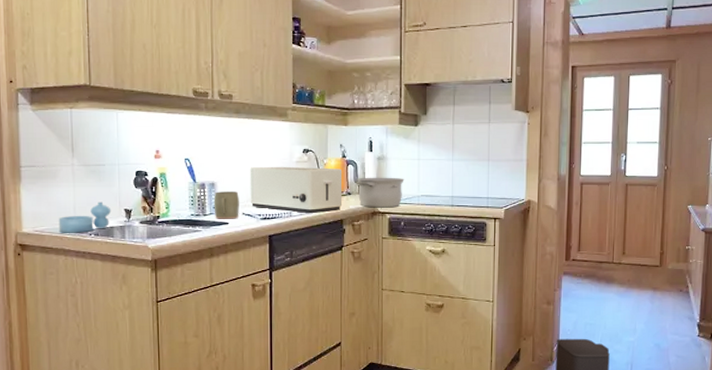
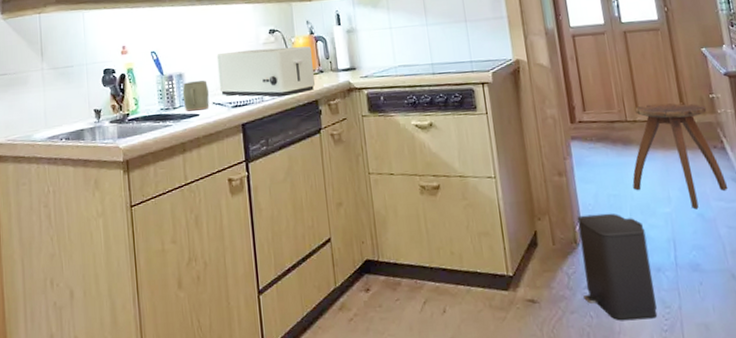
soap dispenser: present [58,201,112,233] -> none [30,104,81,140]
cooking pot: present [356,177,405,208] -> none [327,49,378,85]
stool: none [607,250,684,340] -> present [632,103,728,210]

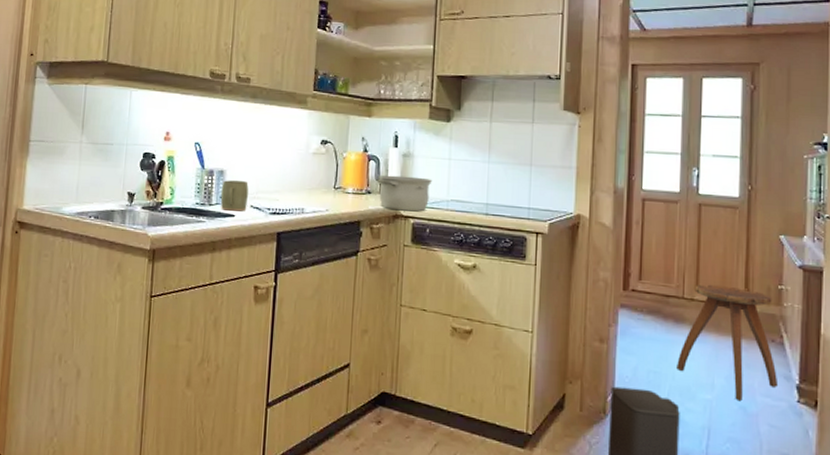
toaster: present [216,46,315,97] -> none [260,156,363,212]
cooking pot: none [327,49,378,85] -> present [377,175,433,212]

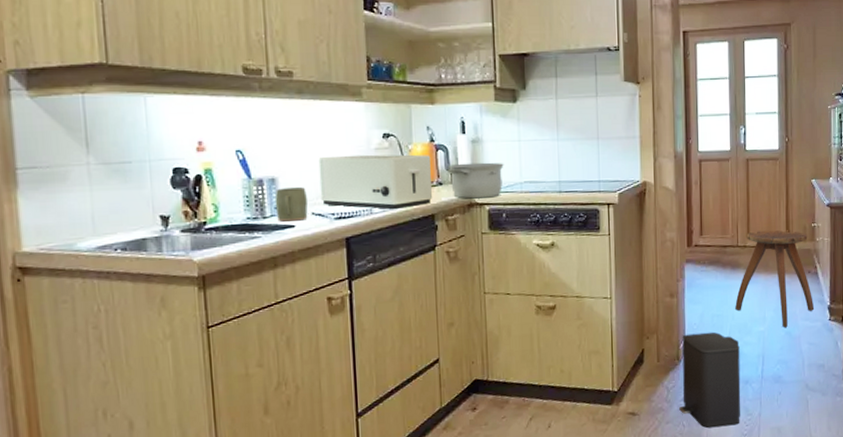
toaster: none [260,156,363,212] -> present [318,154,432,210]

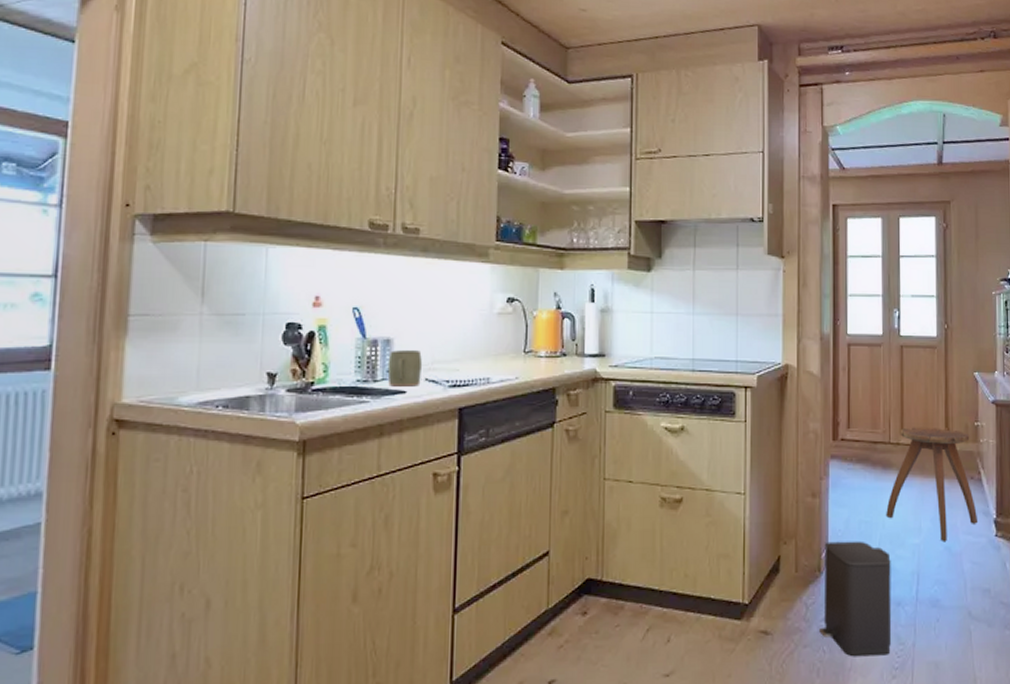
toaster: present [318,154,432,210] -> none [436,318,557,380]
cooking pot: present [447,162,504,199] -> none [573,334,634,373]

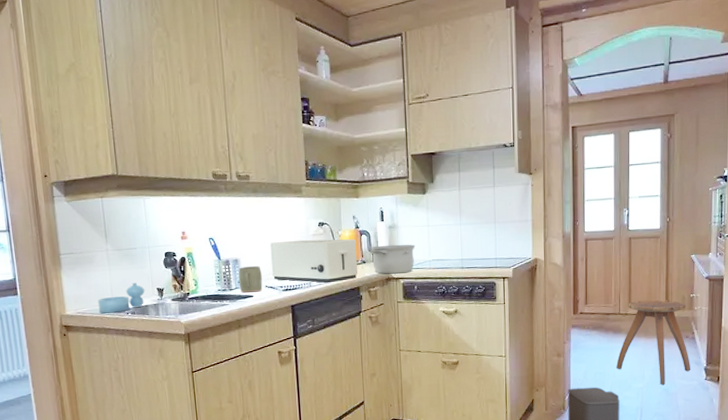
soap dispenser: none [173,362,249,405] -> present [97,282,145,314]
toaster: none [436,318,557,380] -> present [270,239,358,283]
cooking pot: none [573,334,634,373] -> present [370,244,416,274]

